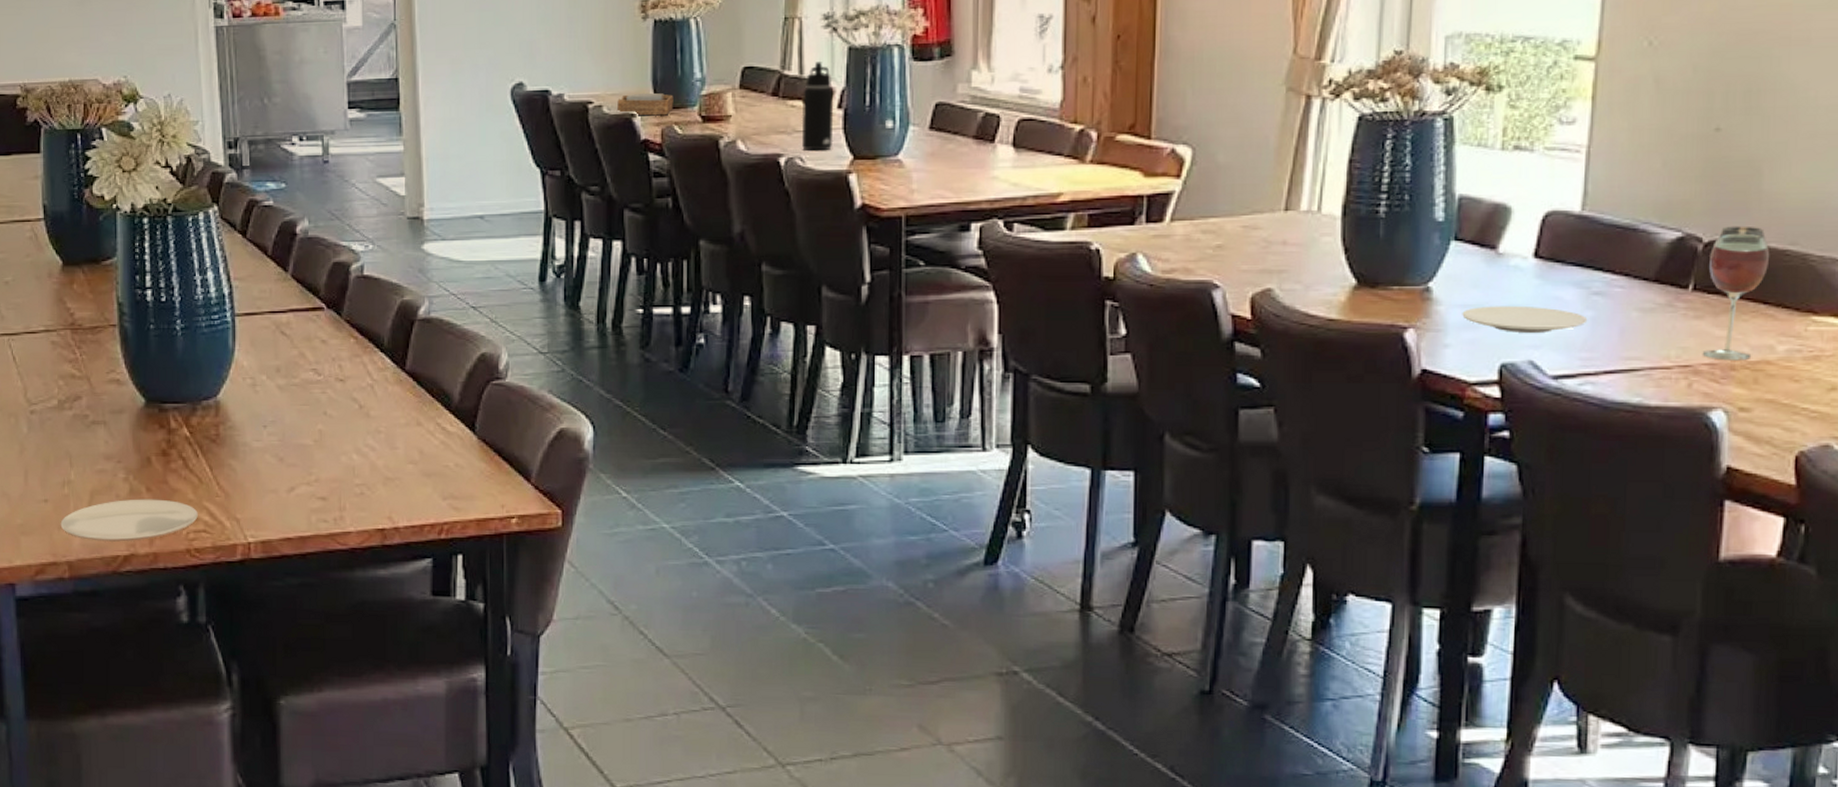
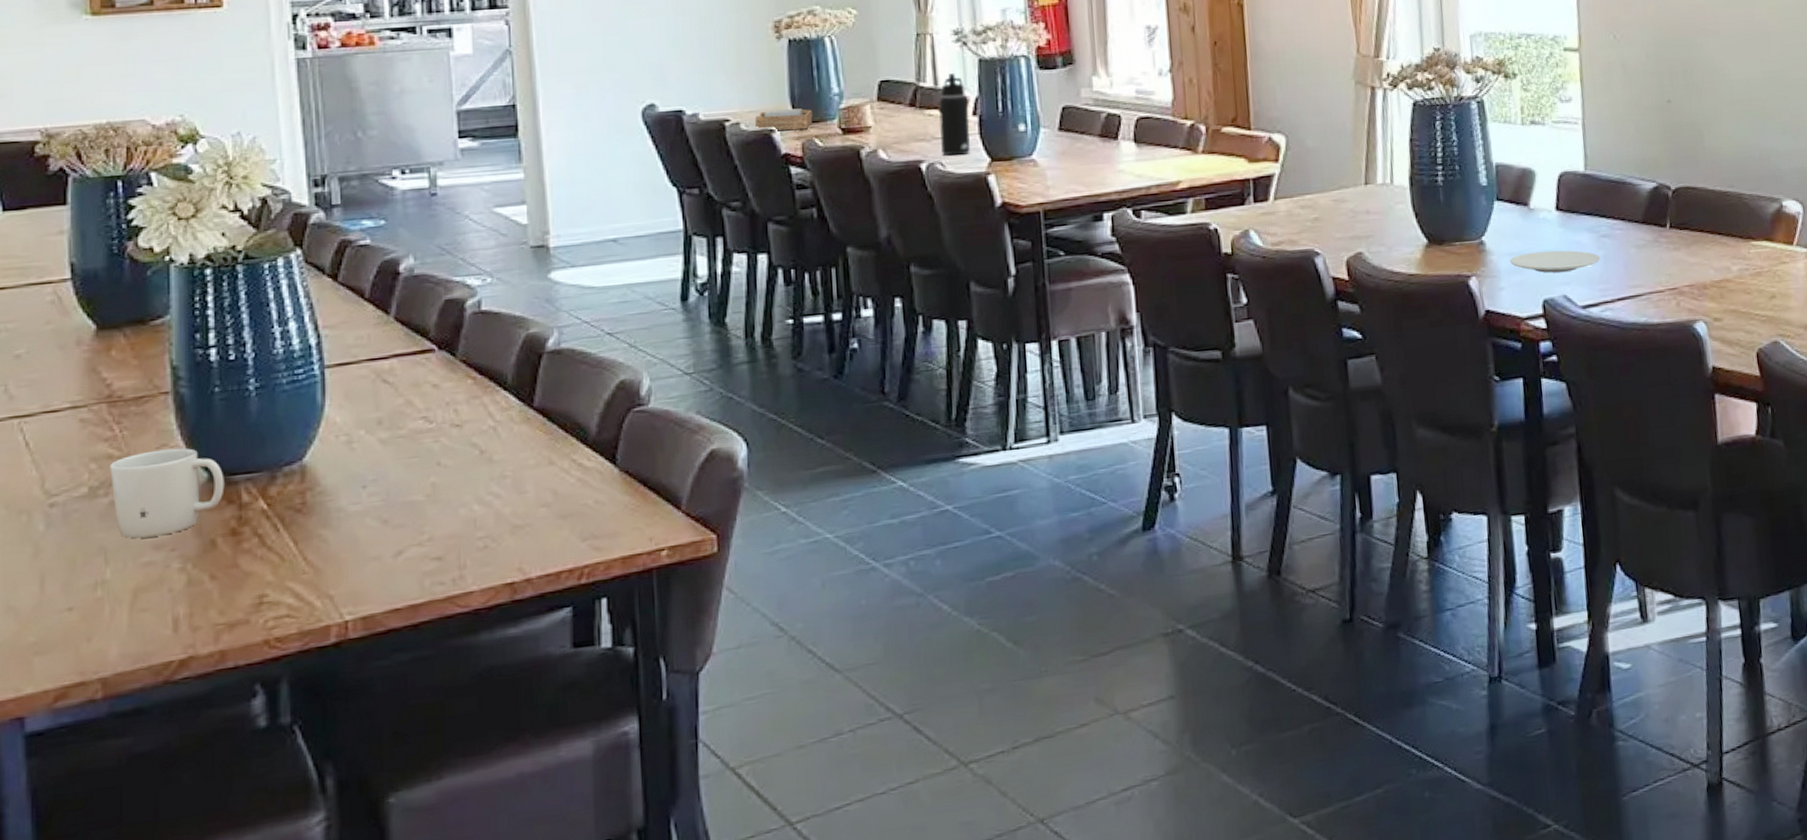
plate: present [60,499,198,542] -> none [91,586,279,649]
mug: none [73,375,157,449] -> present [110,447,225,539]
wineglass: present [1702,226,1770,361] -> none [1677,175,1718,282]

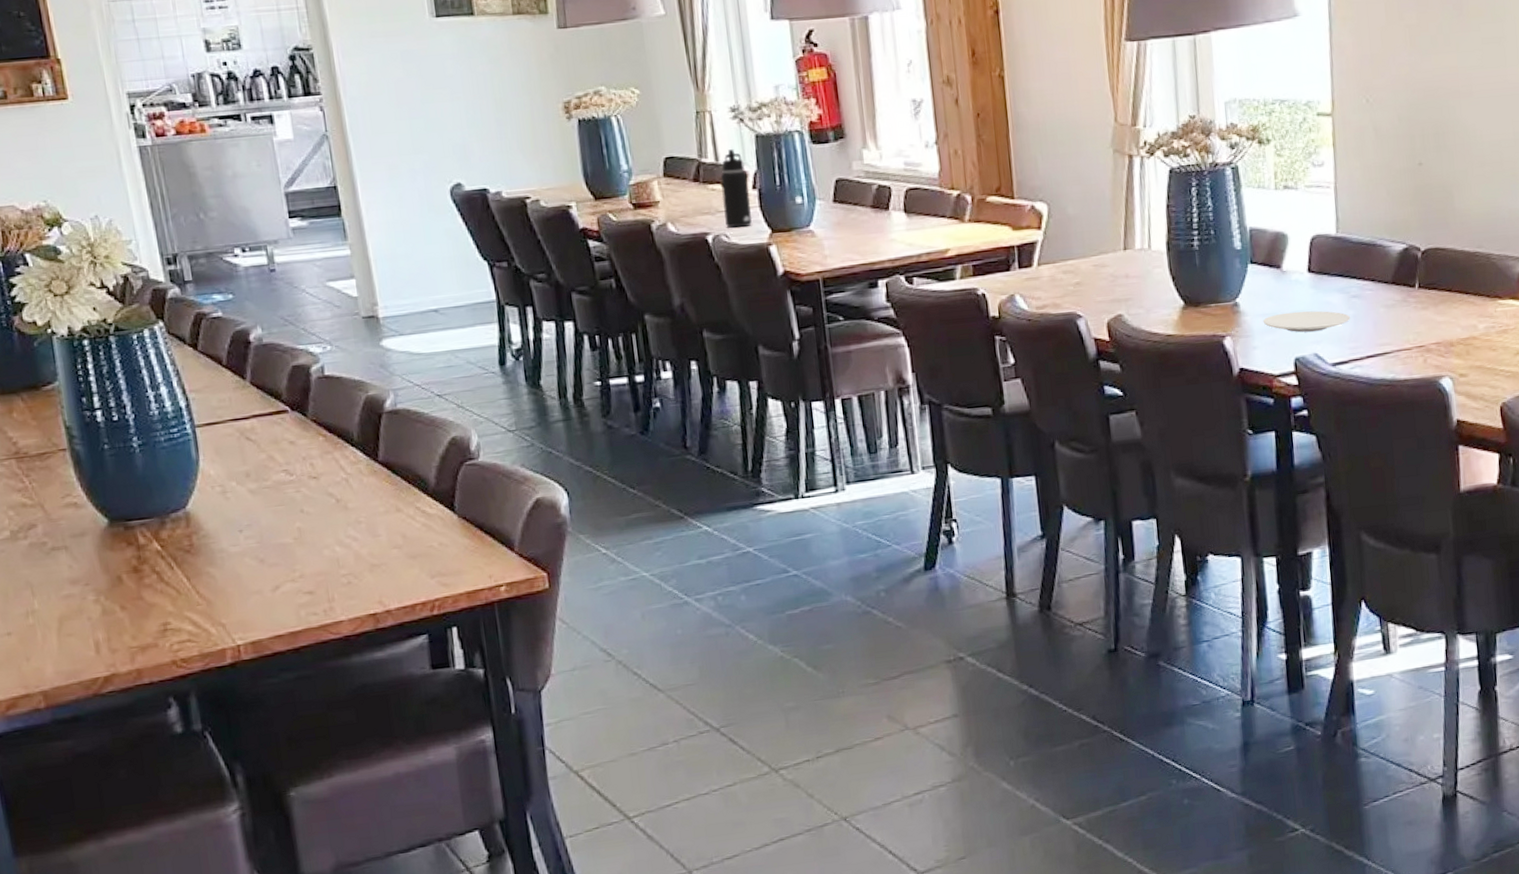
mug: present [110,447,225,539] -> none [25,497,124,575]
napkin holder: present [755,108,813,132] -> none [553,185,606,208]

